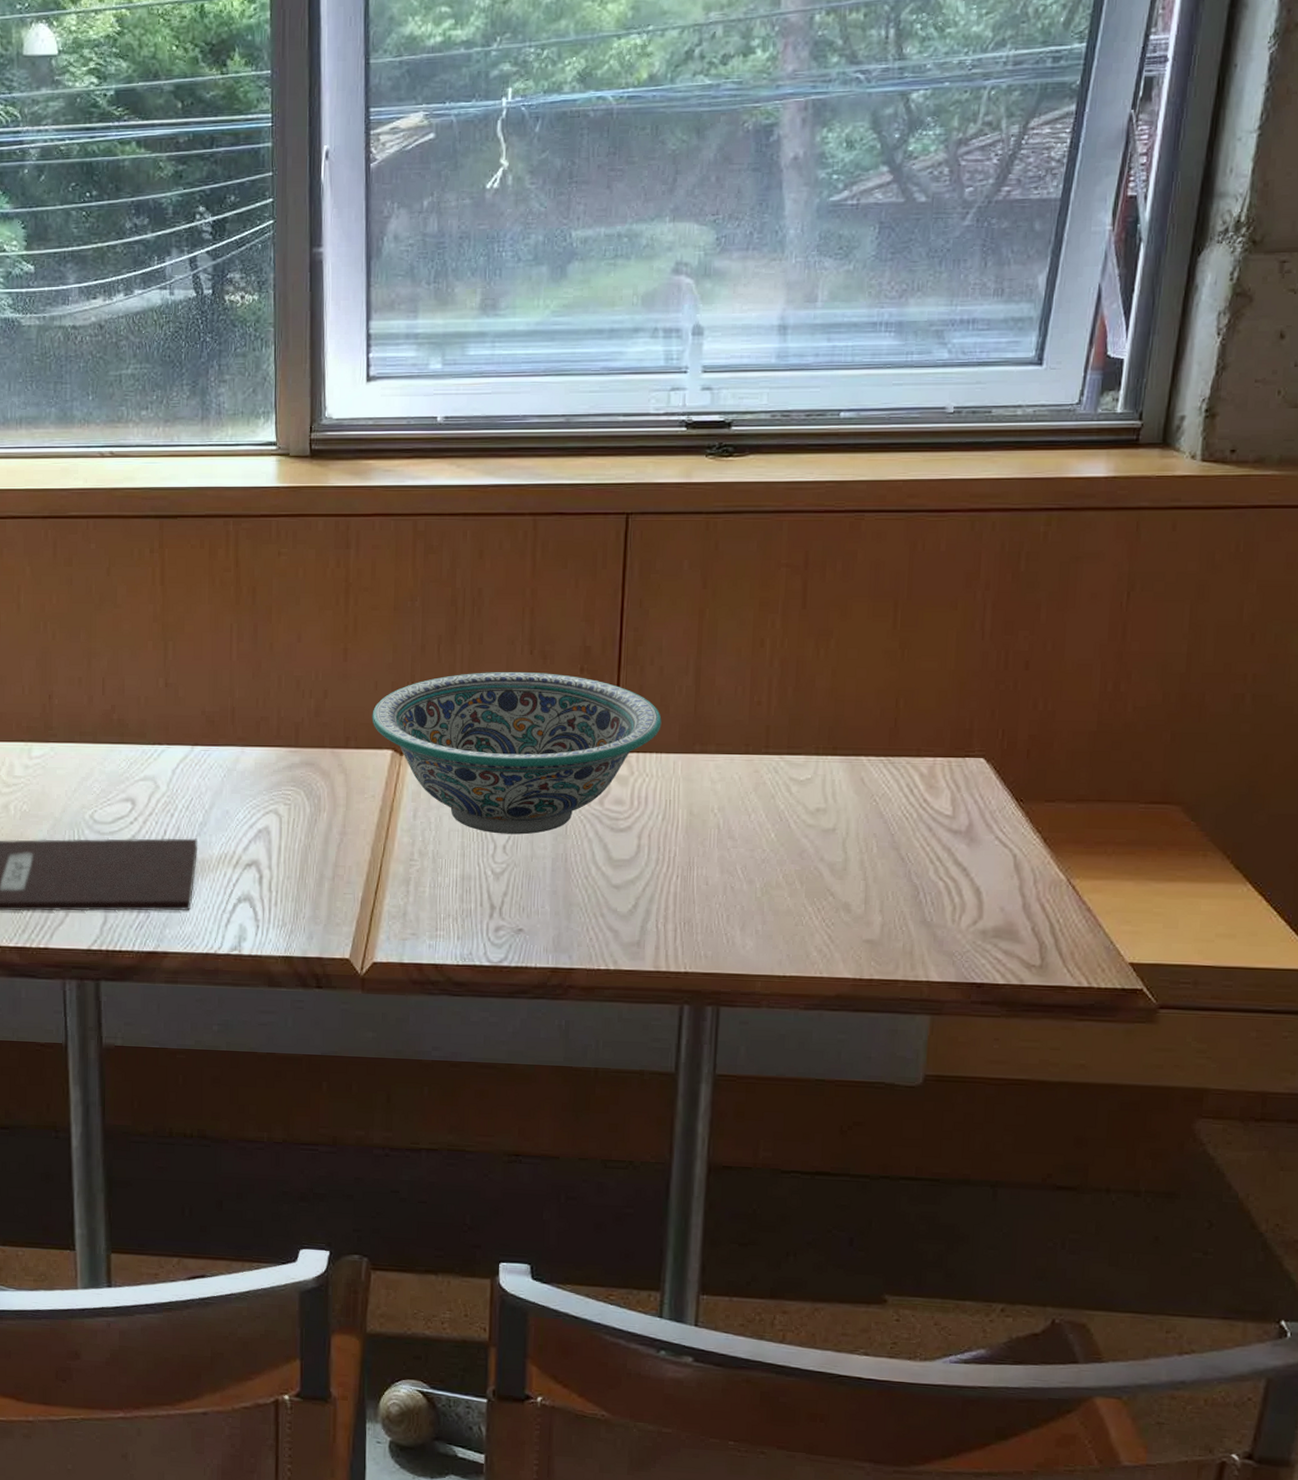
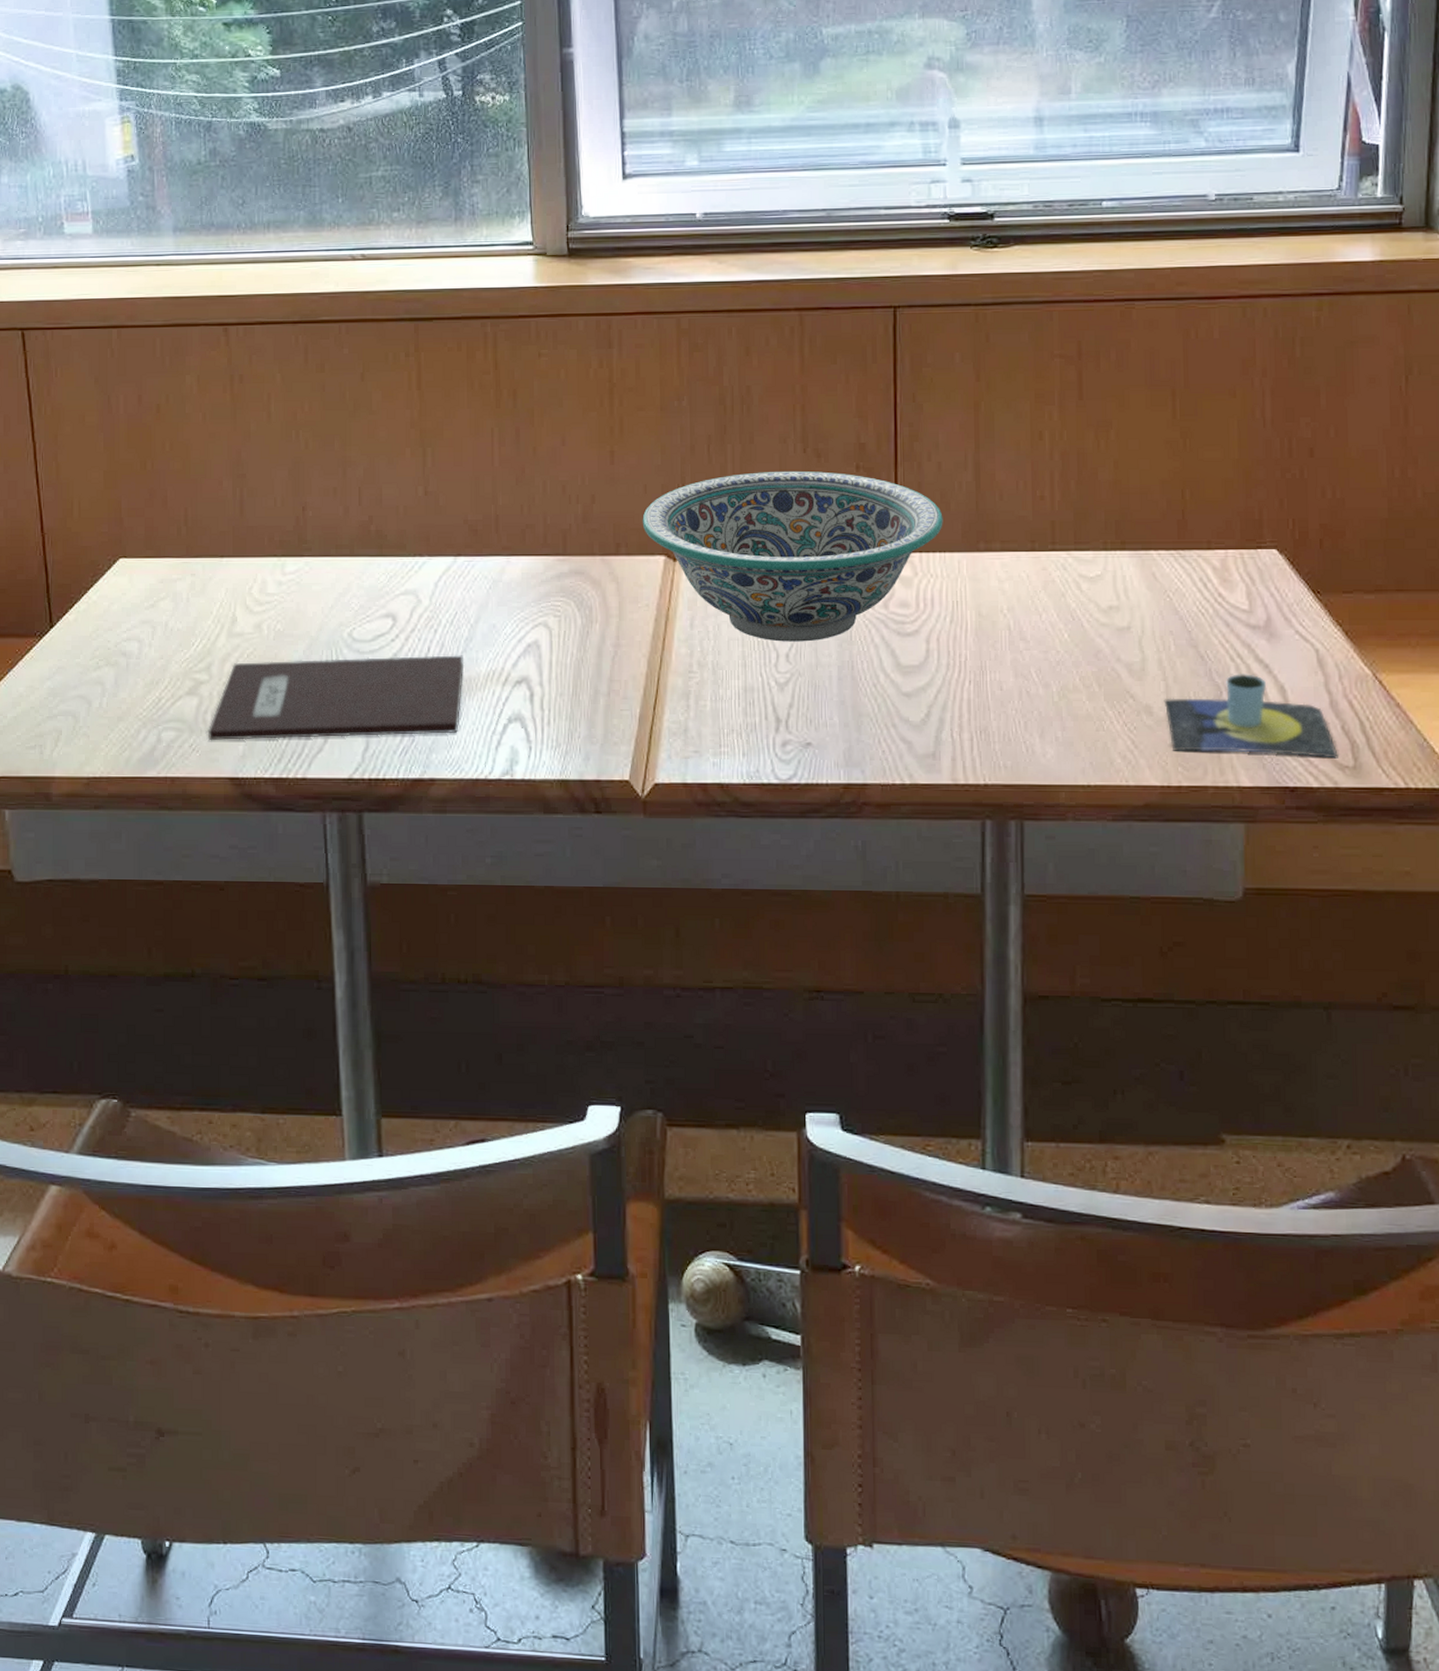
mug: none [862,876,1026,958] -> present [1164,674,1338,759]

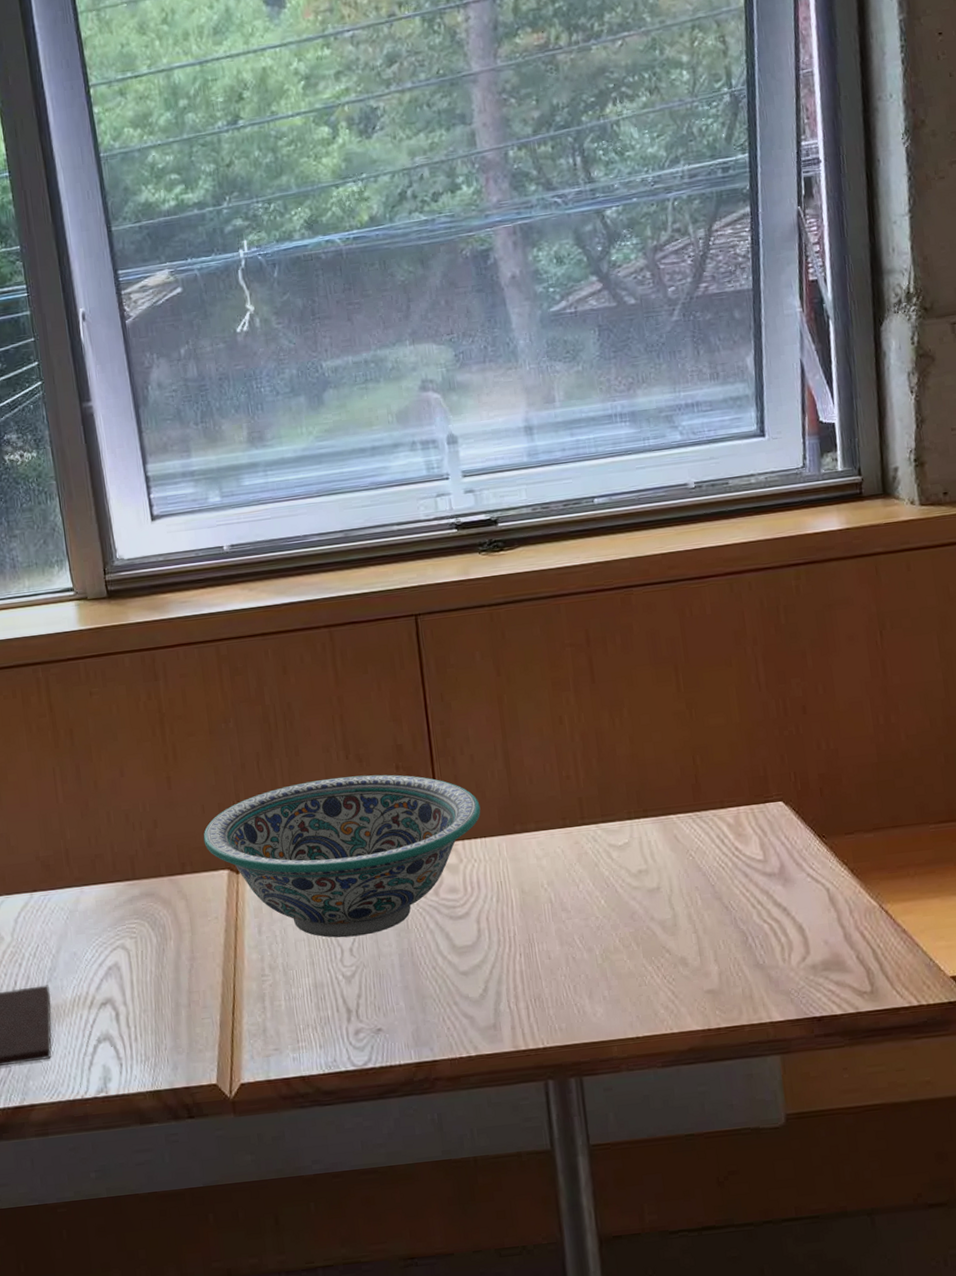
mug: present [1164,674,1338,759] -> none [696,918,857,997]

